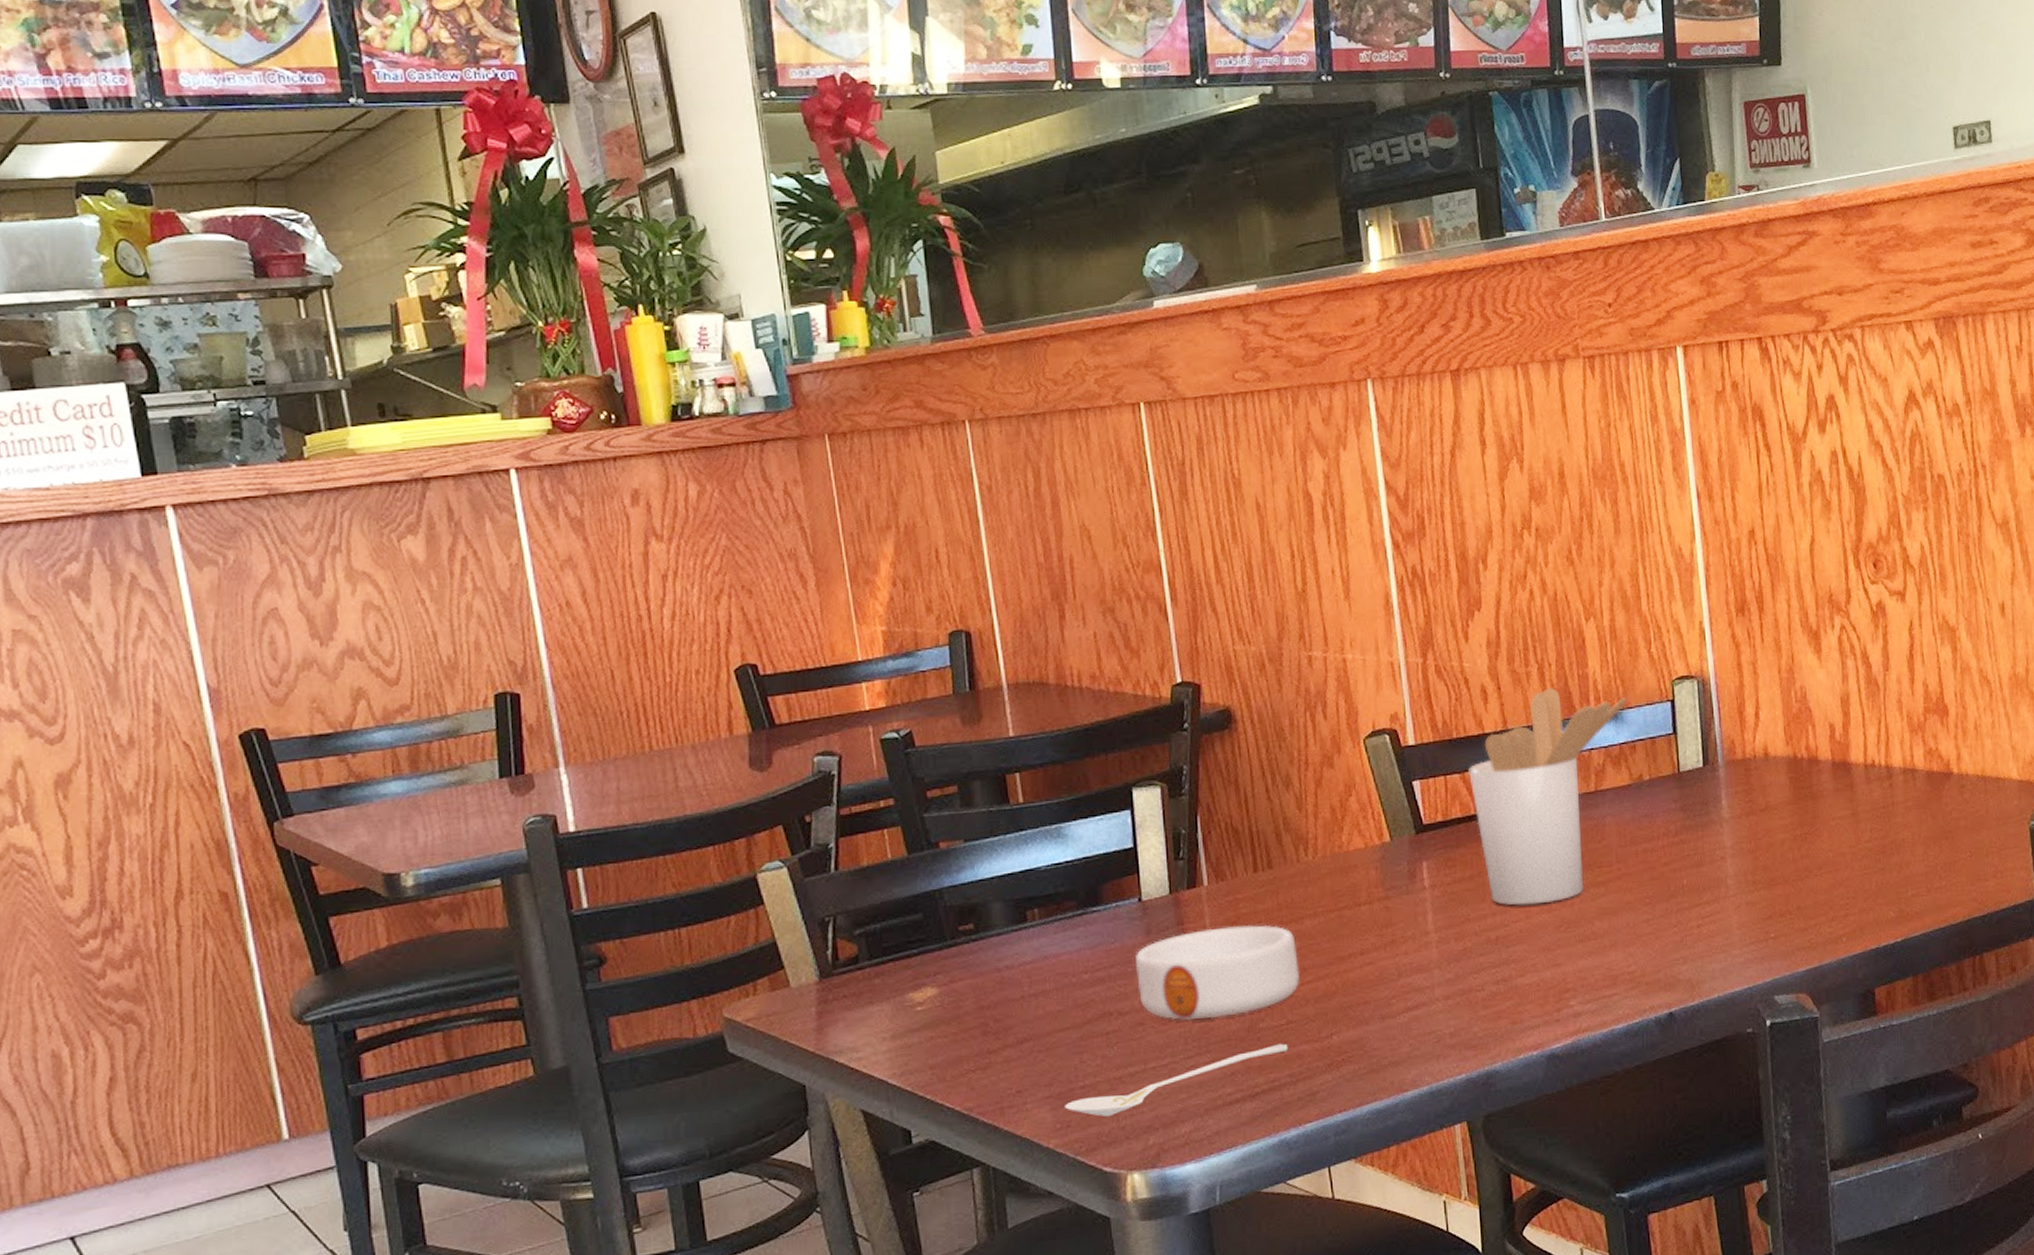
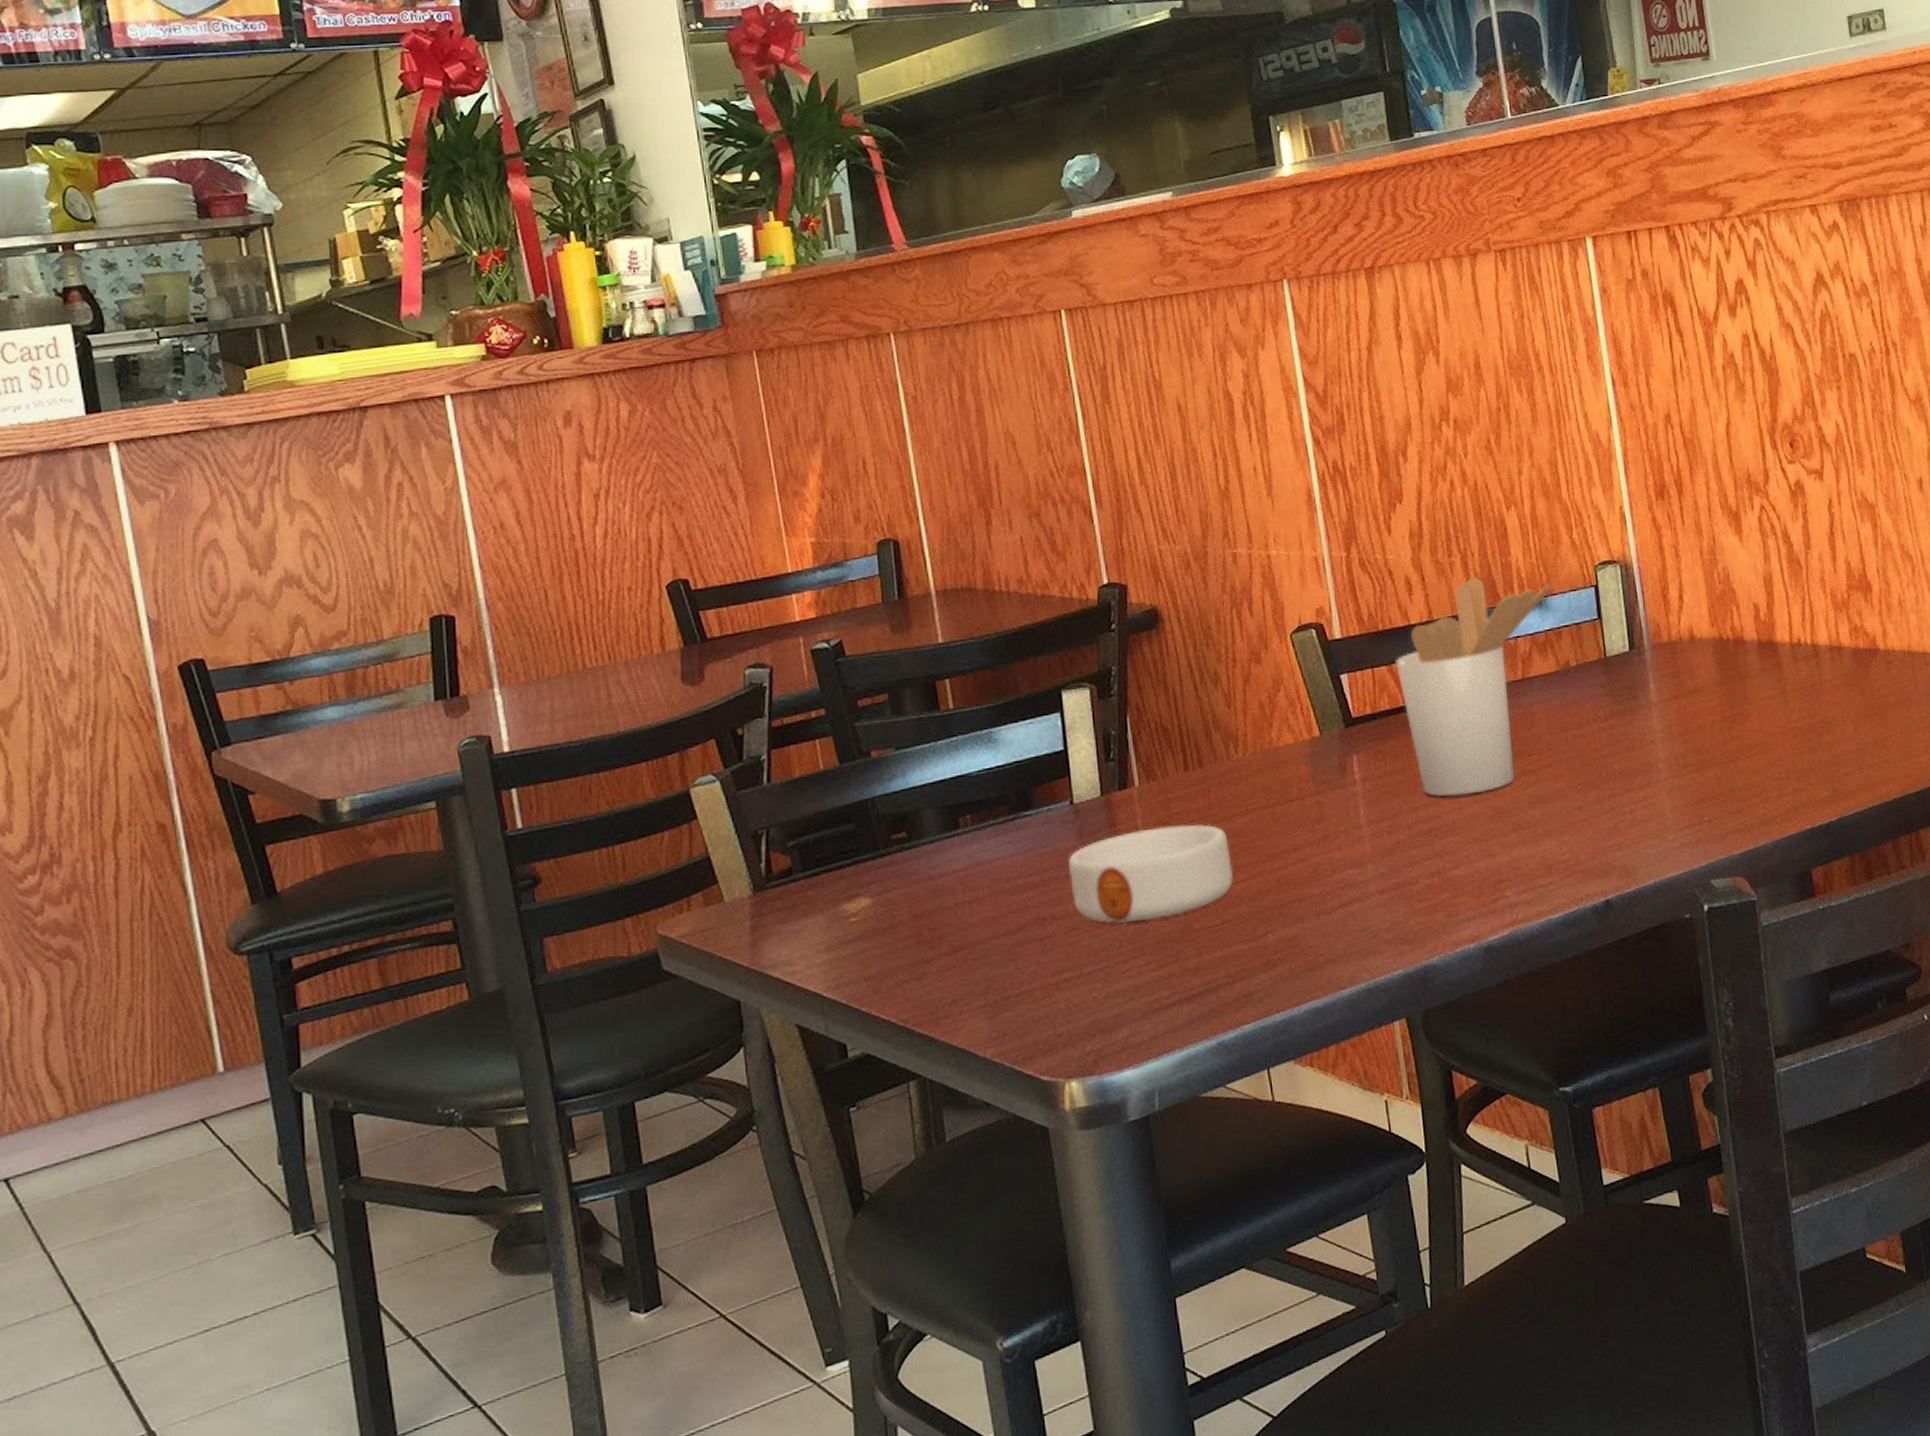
stirrer: present [1065,1043,1288,1117] -> none [1001,944,1224,1024]

